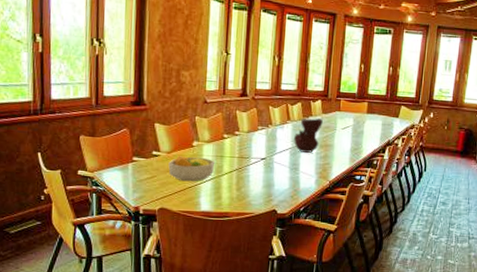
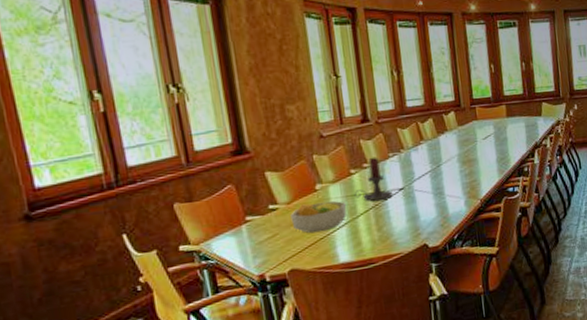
candle holder: none [223,127,255,165] -> present [354,156,393,201]
vase: present [294,118,323,153] -> none [432,132,461,174]

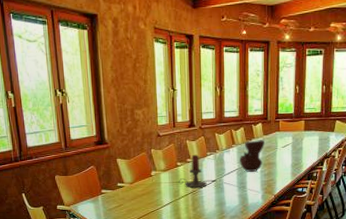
fruit bowl: present [290,200,347,234] -> none [132,184,172,207]
vase: none [432,132,461,174] -> present [240,140,264,172]

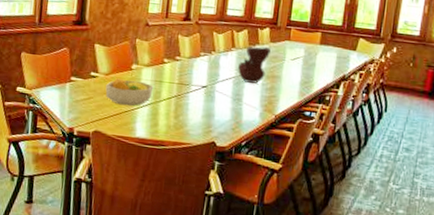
fruit bowl: none [132,184,172,207] -> present [105,78,154,106]
candle holder: present [178,154,207,188] -> none [162,52,196,92]

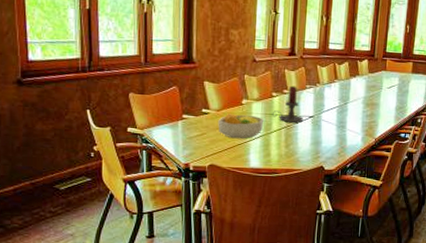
candle holder: none [162,52,196,92] -> present [272,85,304,123]
vase: present [238,46,271,84] -> none [341,77,369,111]

